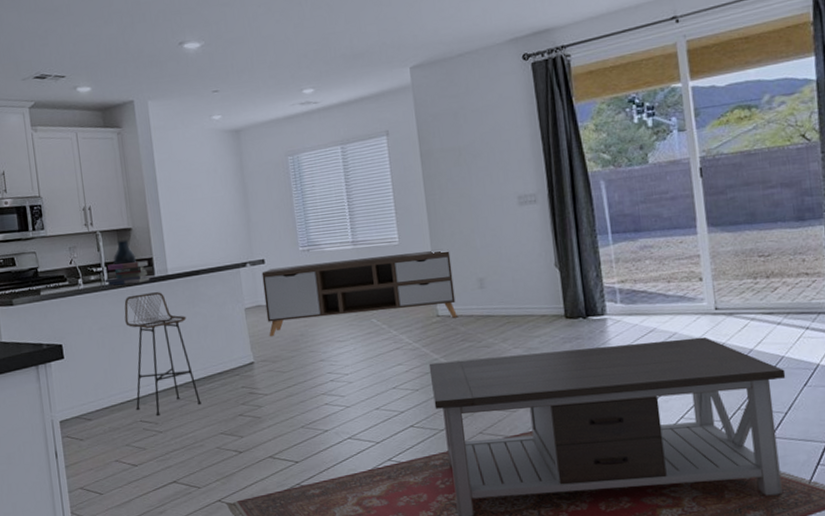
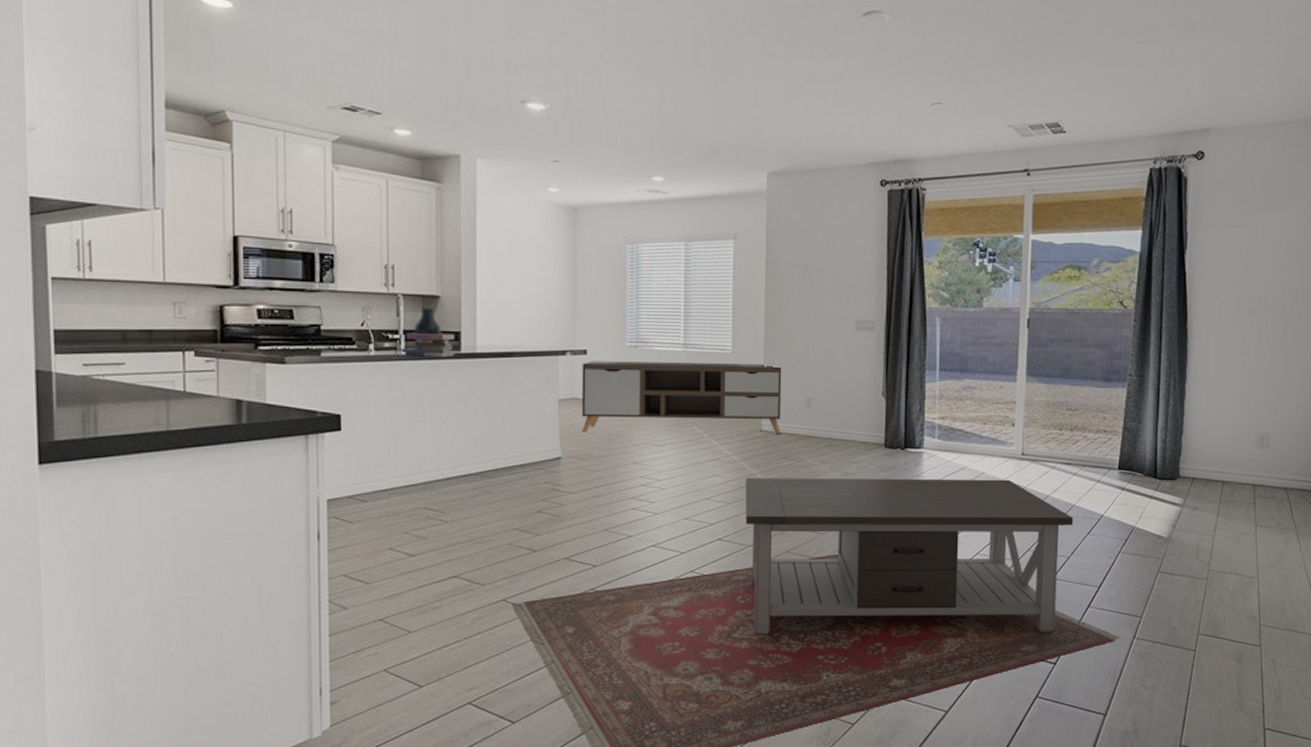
bar stool: present [124,292,202,417] -> none [420,369,497,505]

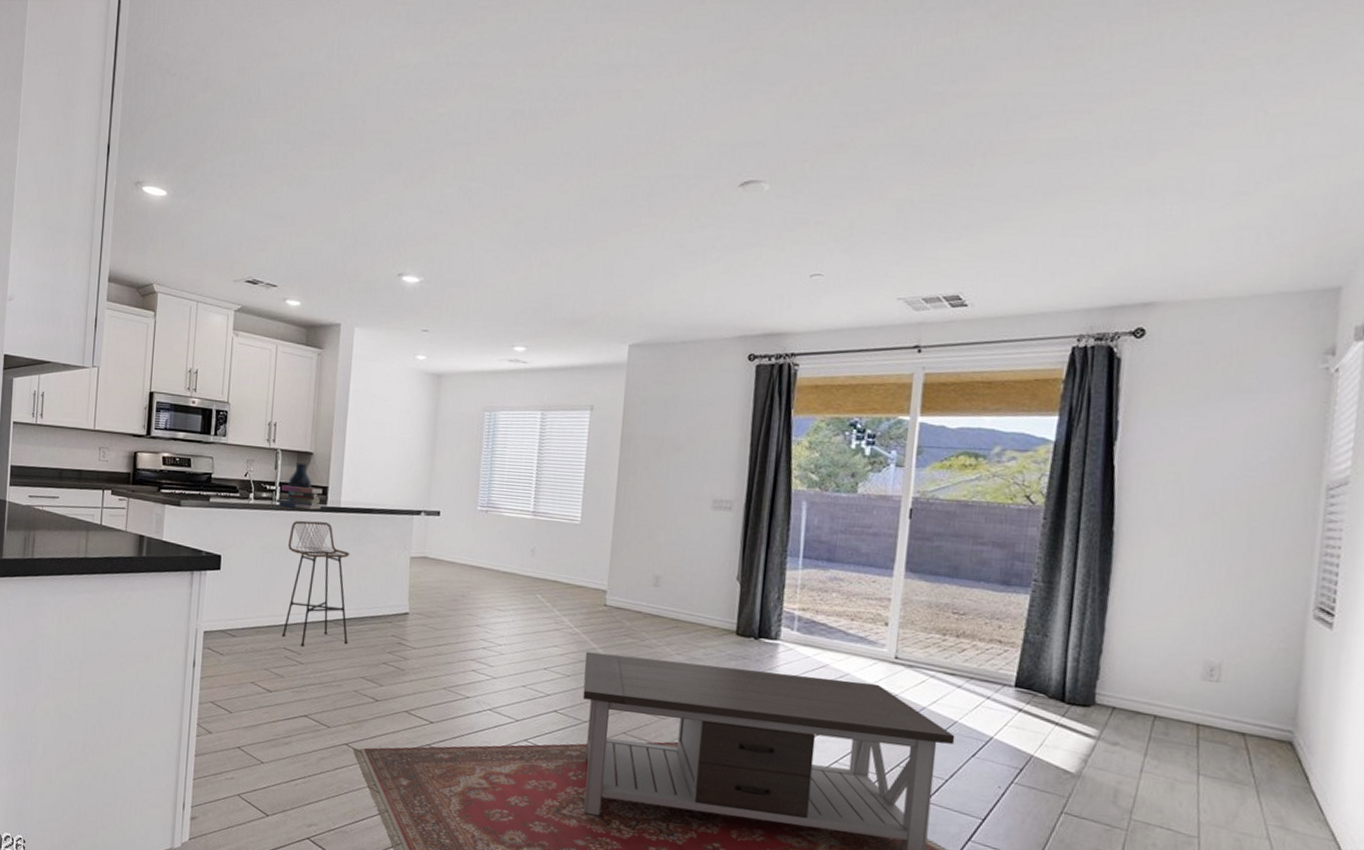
bar stool: none [420,369,497,505] -> present [281,520,350,648]
tv stand: present [581,361,782,435] -> none [429,522,631,611]

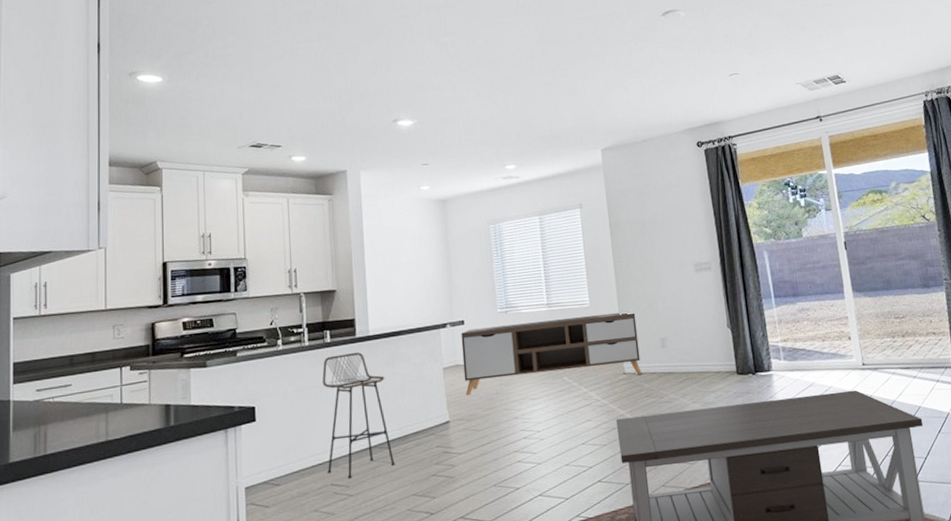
books: present [276,484,323,510] -> none [305,321,351,347]
vase: present [288,462,311,488] -> none [315,301,338,326]
tv stand: none [429,522,631,611] -> present [461,311,642,396]

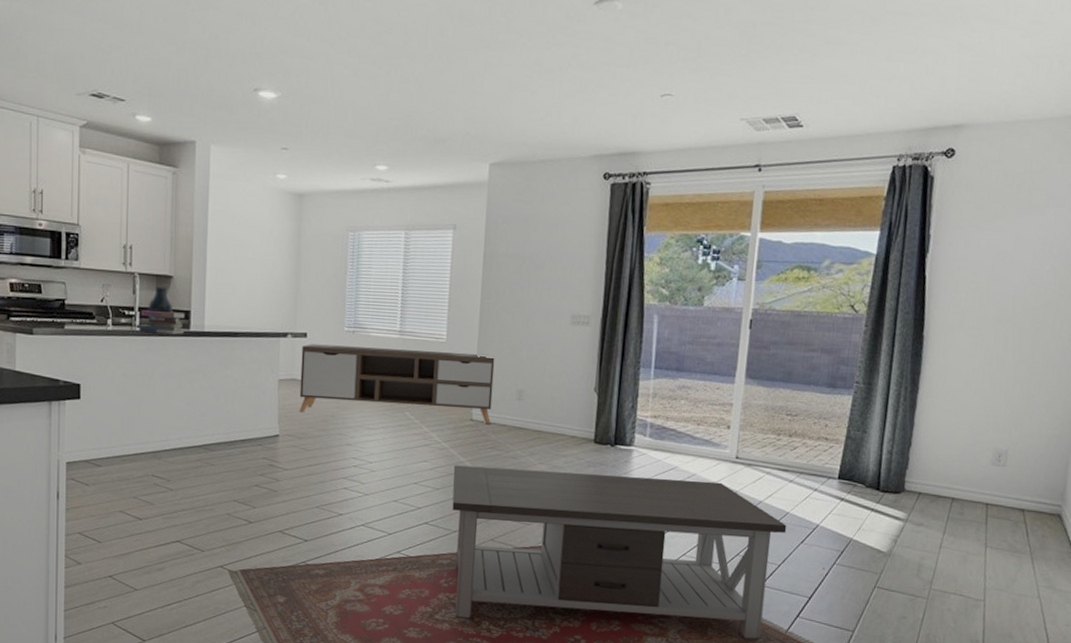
books: none [305,321,351,347] -> present [136,309,185,335]
vase: none [315,301,338,326] -> present [148,286,172,312]
bar stool: present [322,352,395,479] -> none [149,346,218,474]

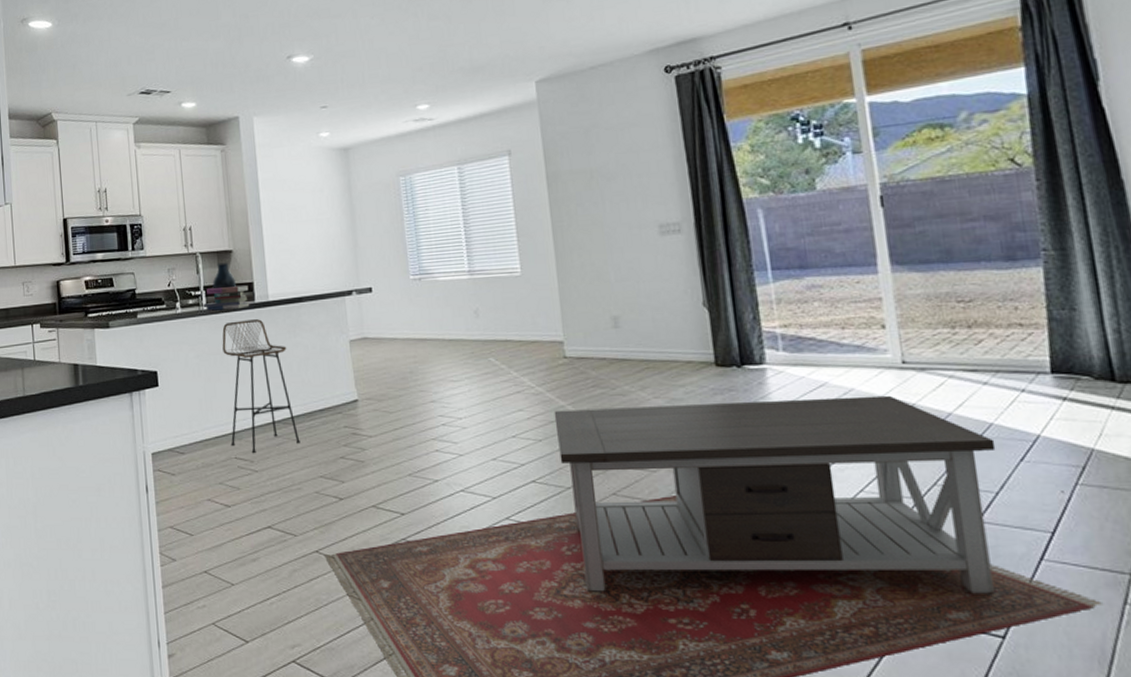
bar stool: none [149,346,218,474] -> present [222,319,300,454]
tv stand: present [299,344,495,425] -> none [368,282,588,373]

